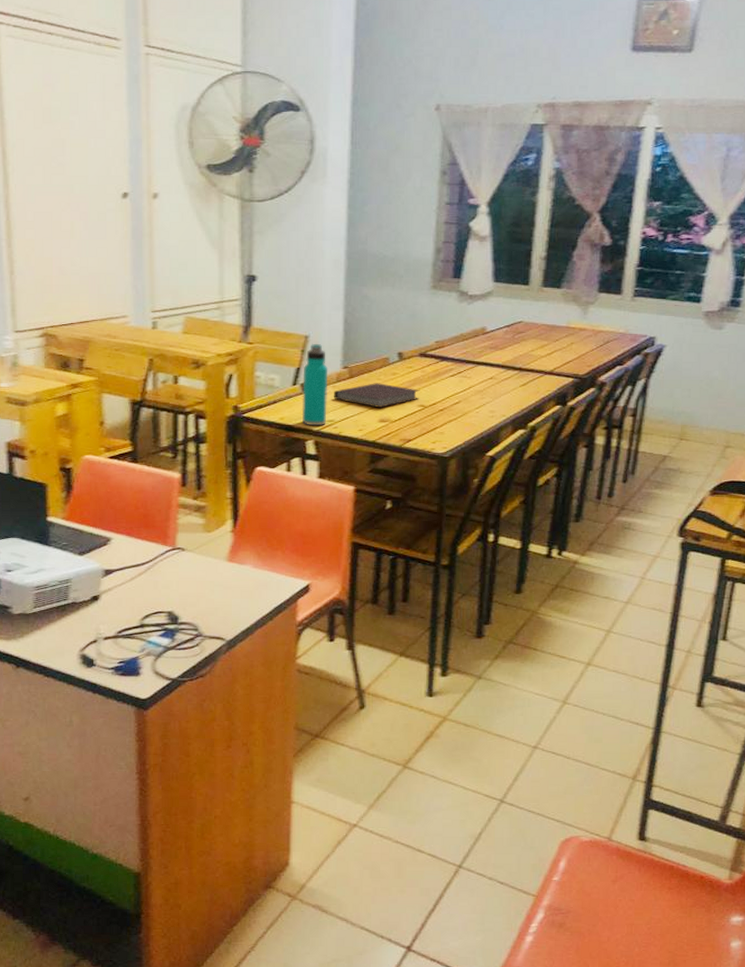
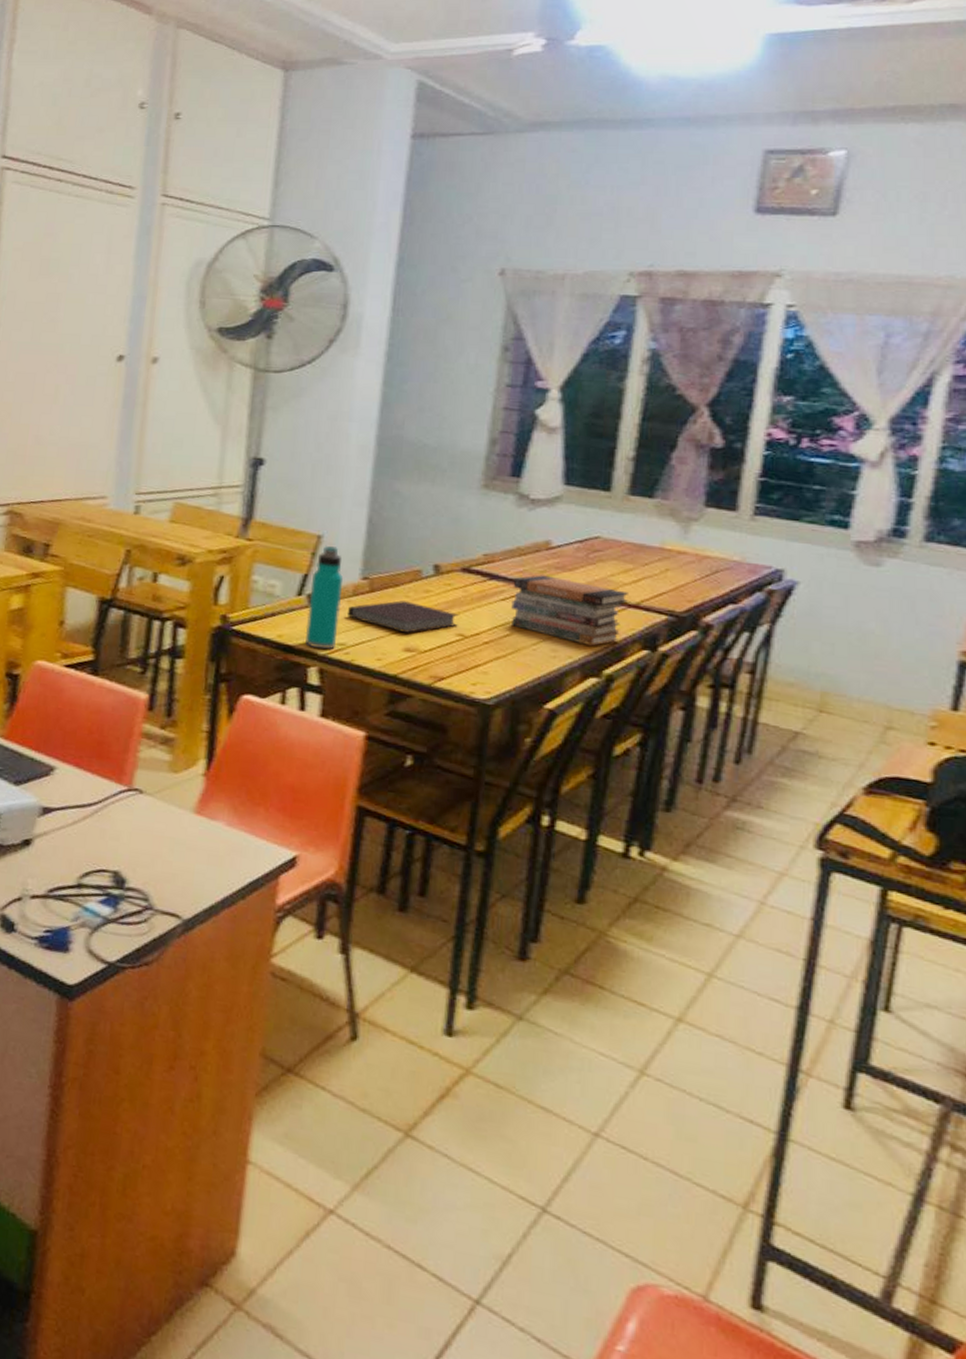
book stack: none [459,354,545,405] -> present [511,575,628,646]

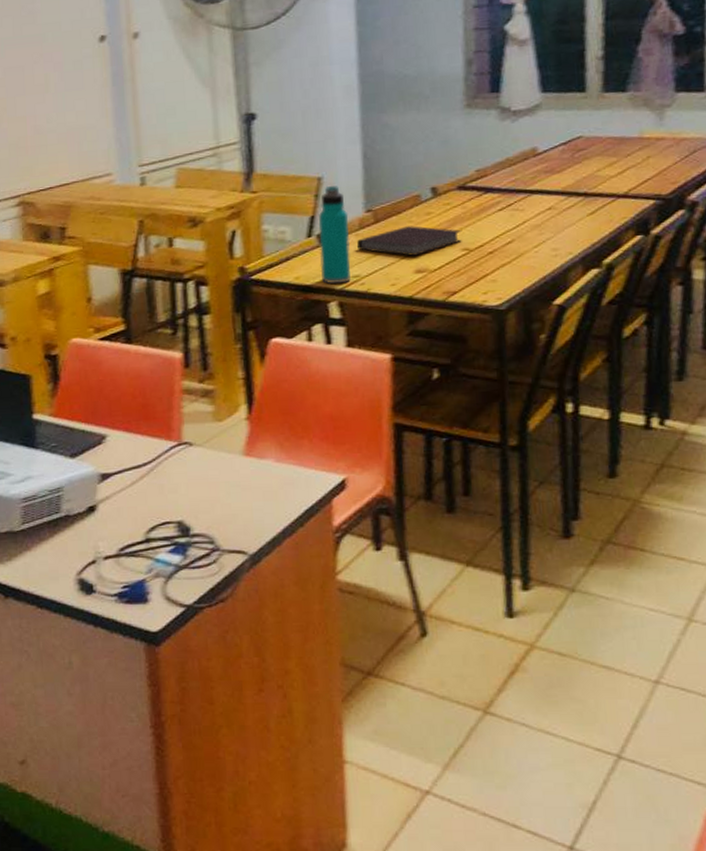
book stack: present [511,575,628,646] -> none [507,180,616,240]

